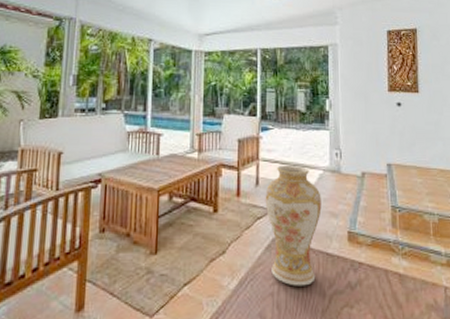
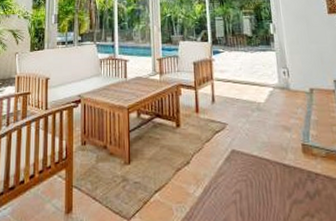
vase: present [265,165,322,286] -> none [221,83,275,195]

